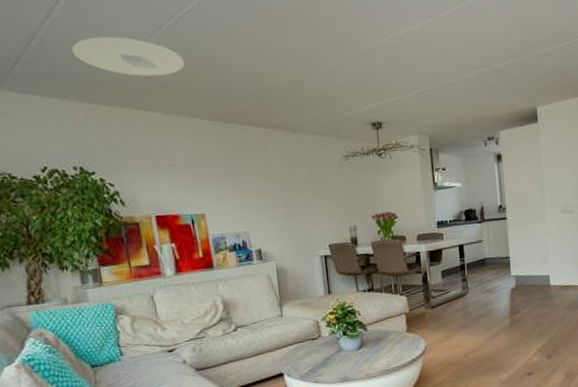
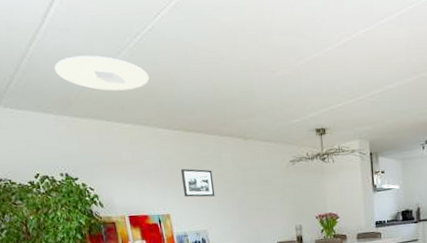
picture frame: none [218,162,259,195] -> present [180,168,215,198]

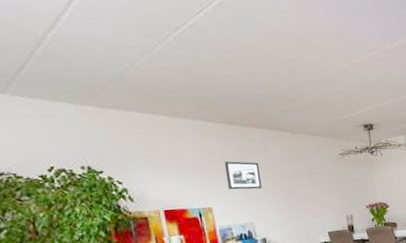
ceiling light: present [54,55,150,91] -> none [77,46,190,83]

